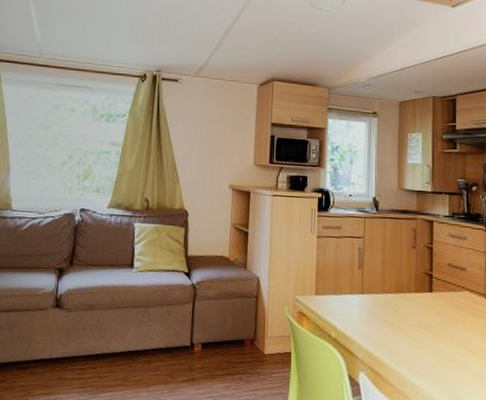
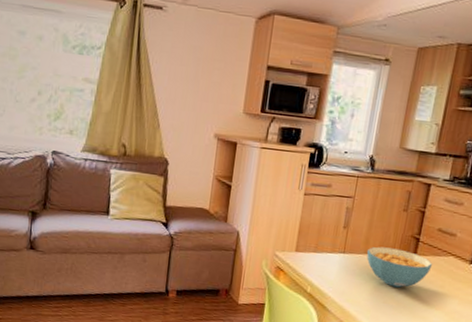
cereal bowl: none [384,285,450,327] -> present [366,246,433,288]

